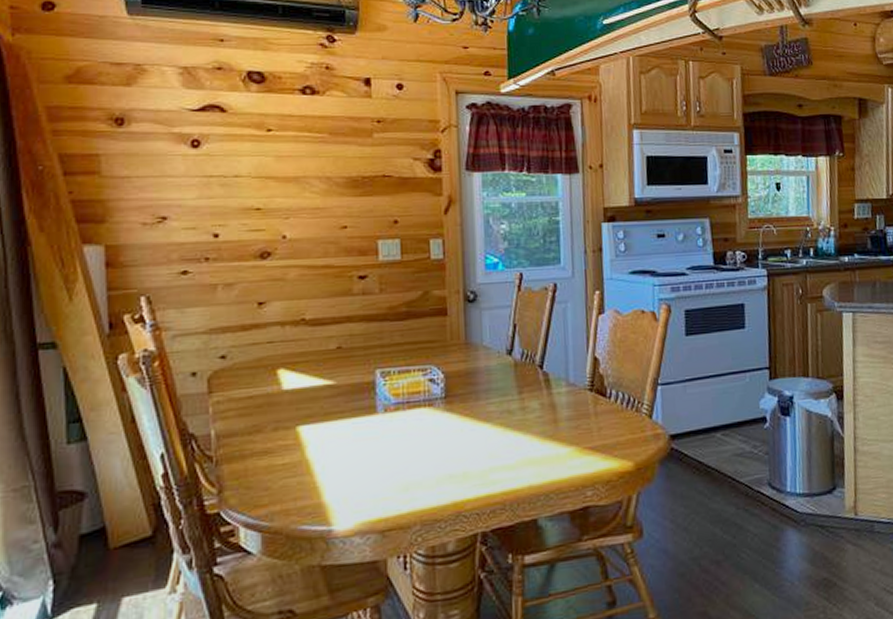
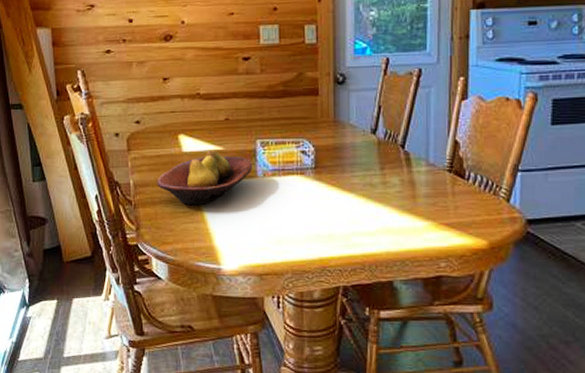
fruit bowl: none [248,385,372,456] -> present [157,150,253,206]

